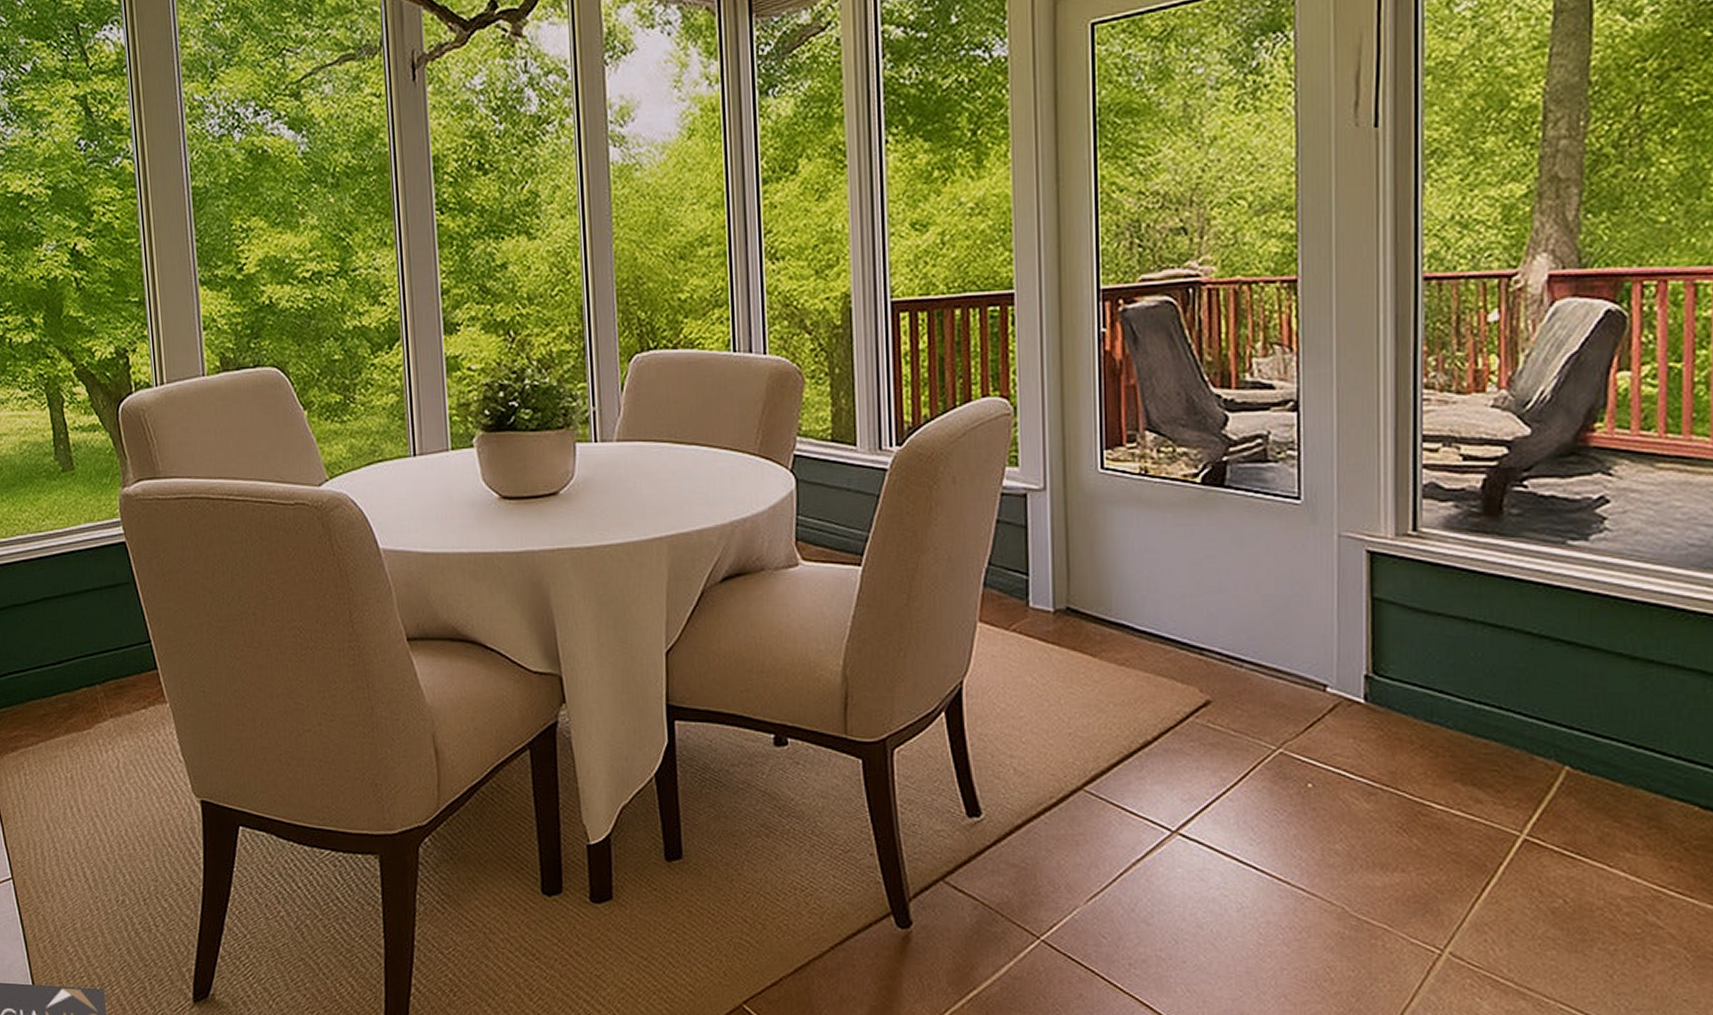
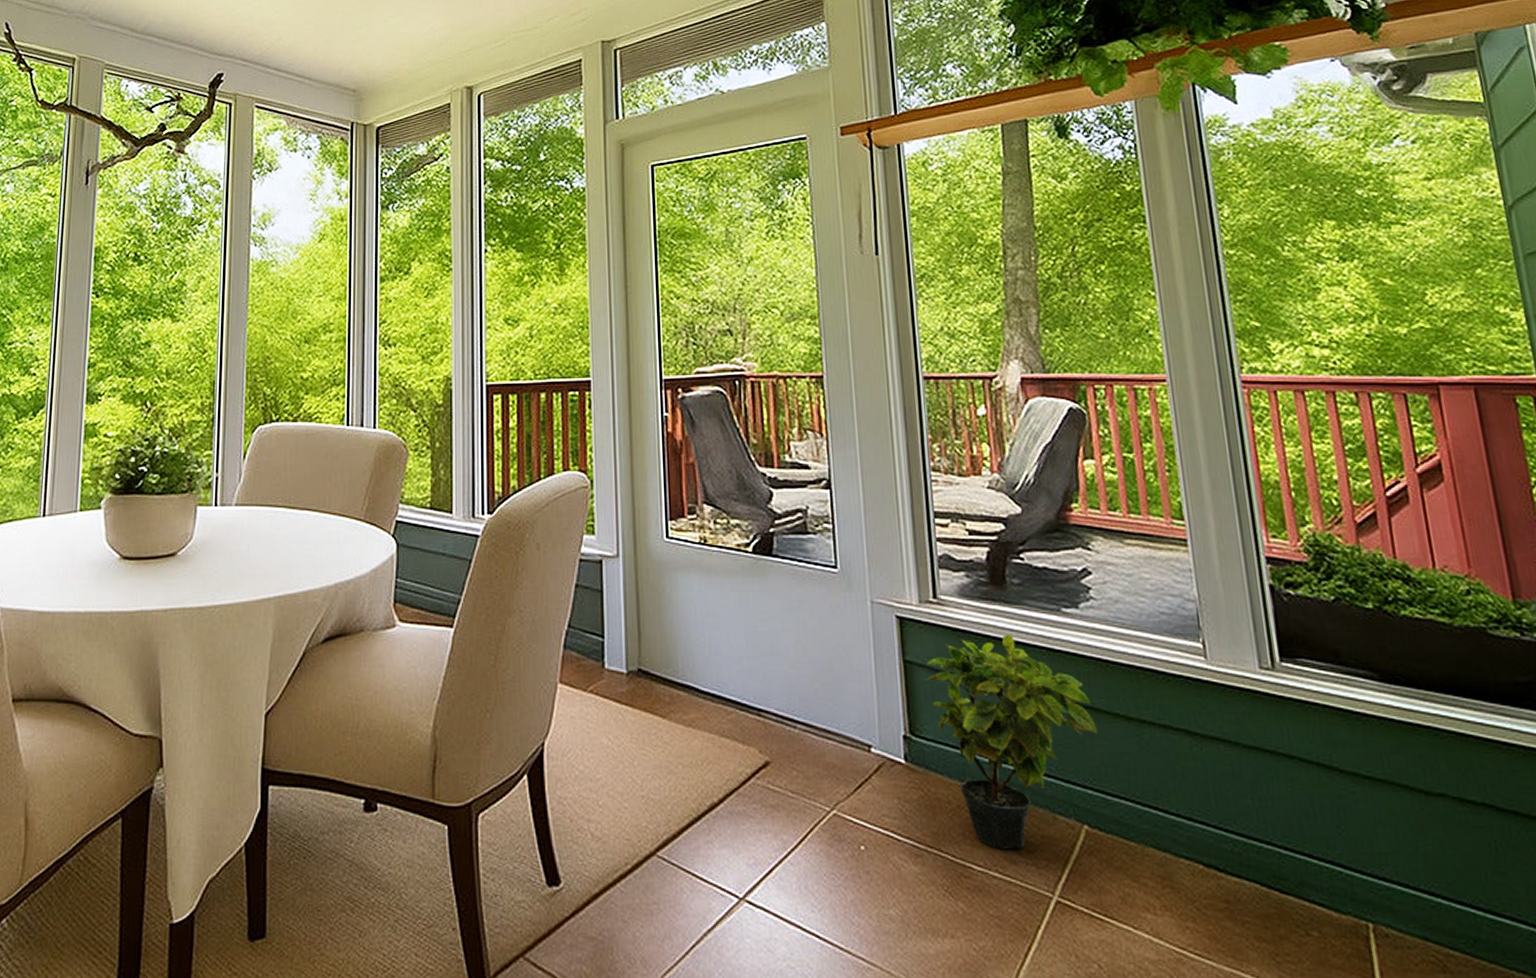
potted plant: none [1395,568,1595,788] -> present [925,633,1098,848]

